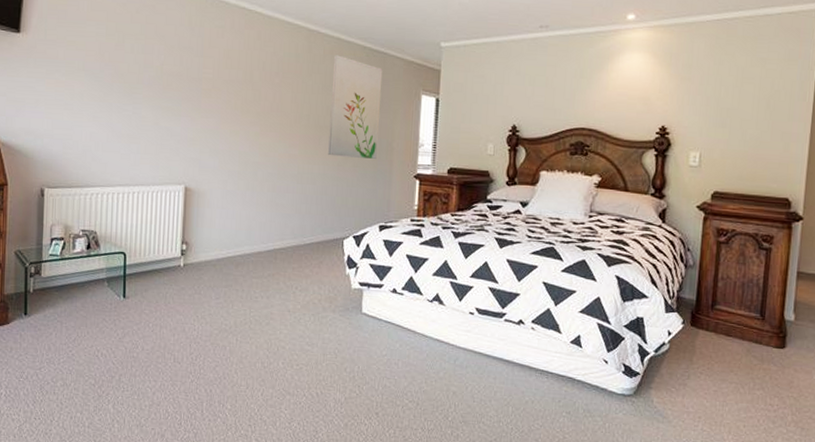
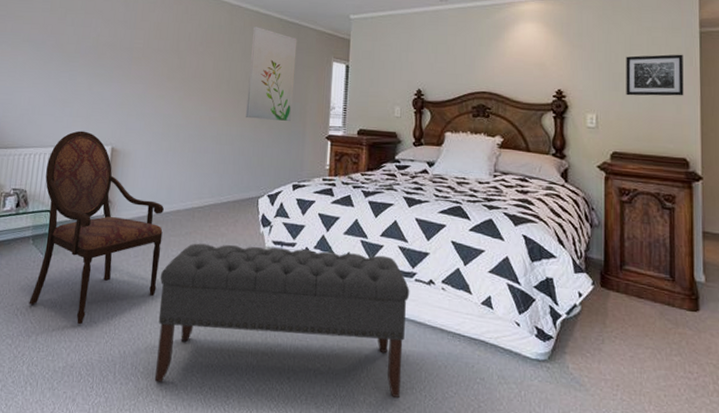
armchair: none [109,169,244,365] -> present [29,130,164,325]
bench: none [243,285,499,430] -> present [155,243,410,398]
wall art: none [733,88,797,134] -> present [626,54,684,96]

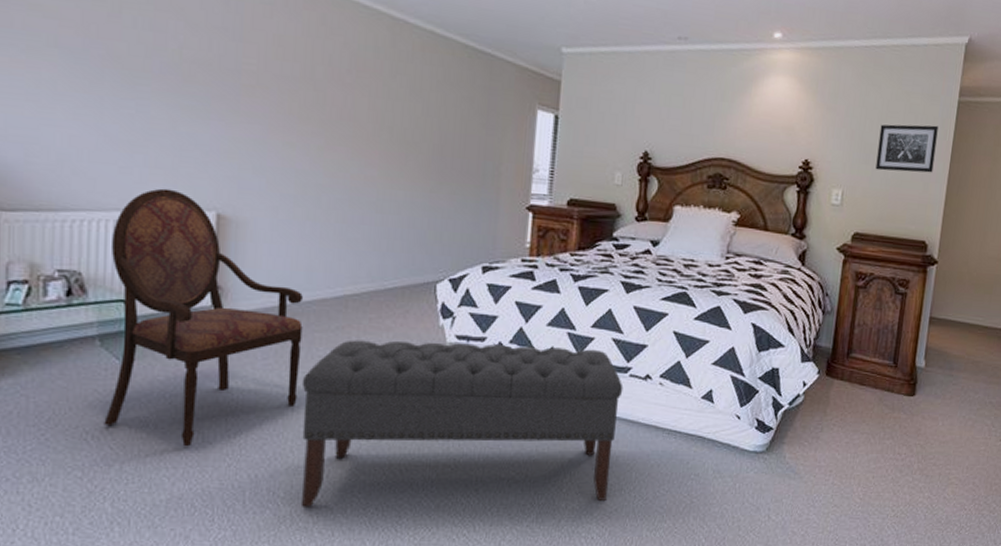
wall art: present [246,26,297,121] -> none [417,53,489,185]

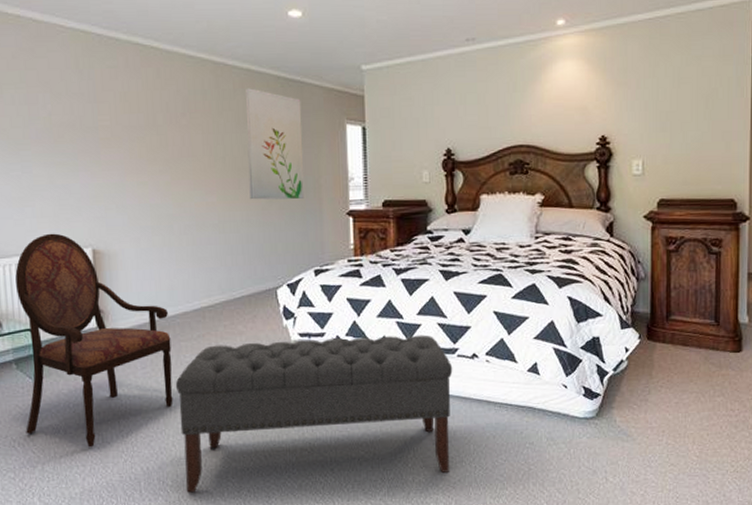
wall art: none [417,53,489,185] -> present [246,88,304,200]
wall art: present [875,124,939,173] -> none [674,84,734,136]

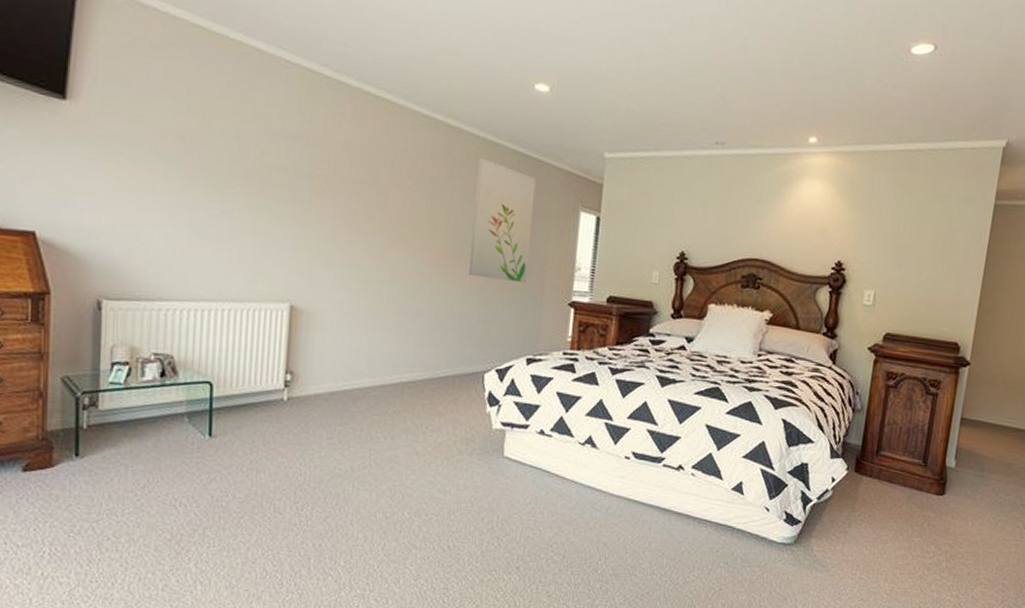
armchair: present [15,233,173,448] -> none [190,281,364,516]
bench: present [175,335,453,493] -> none [360,423,657,583]

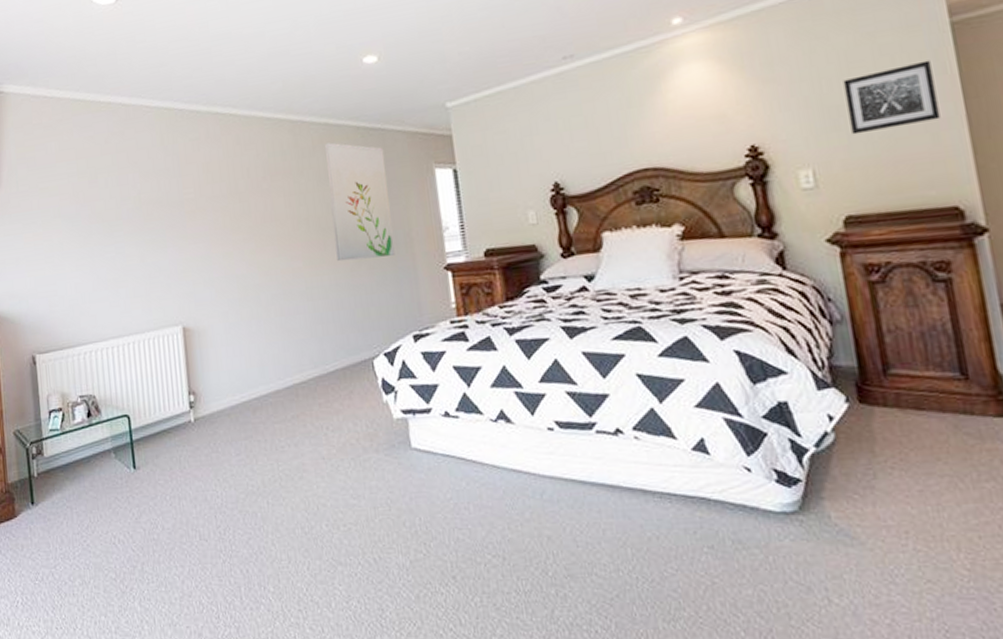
wall art: none [908,227,974,276] -> present [843,60,941,135]

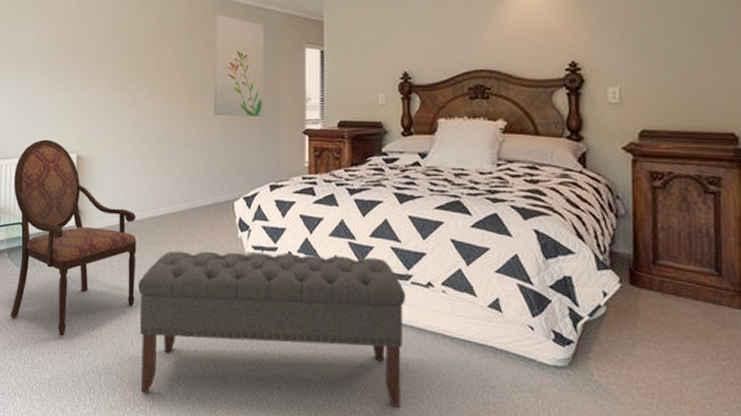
armchair: none [112,312,270,546] -> present [10,139,137,337]
bench: none [271,406,603,602] -> present [137,251,406,407]
wall art: present [843,60,941,135] -> none [655,8,731,63]

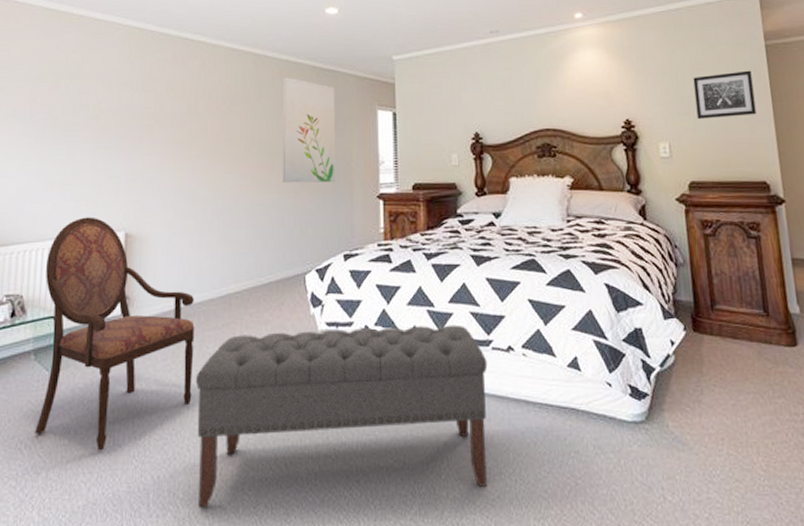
wall art: none [655,8,731,63] -> present [693,70,757,120]

